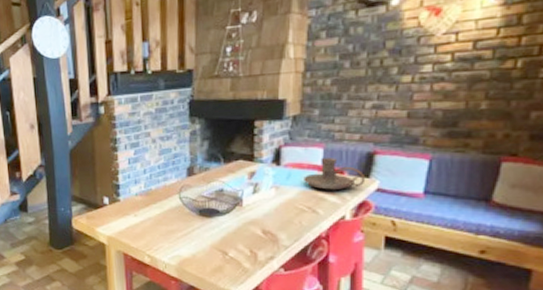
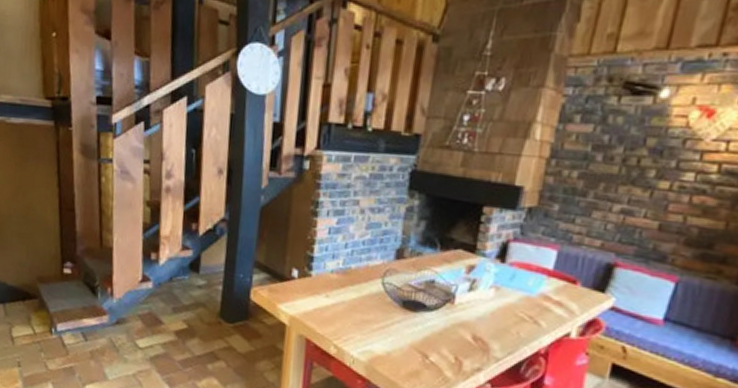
candle holder: present [304,158,366,190] -> none [529,262,601,302]

